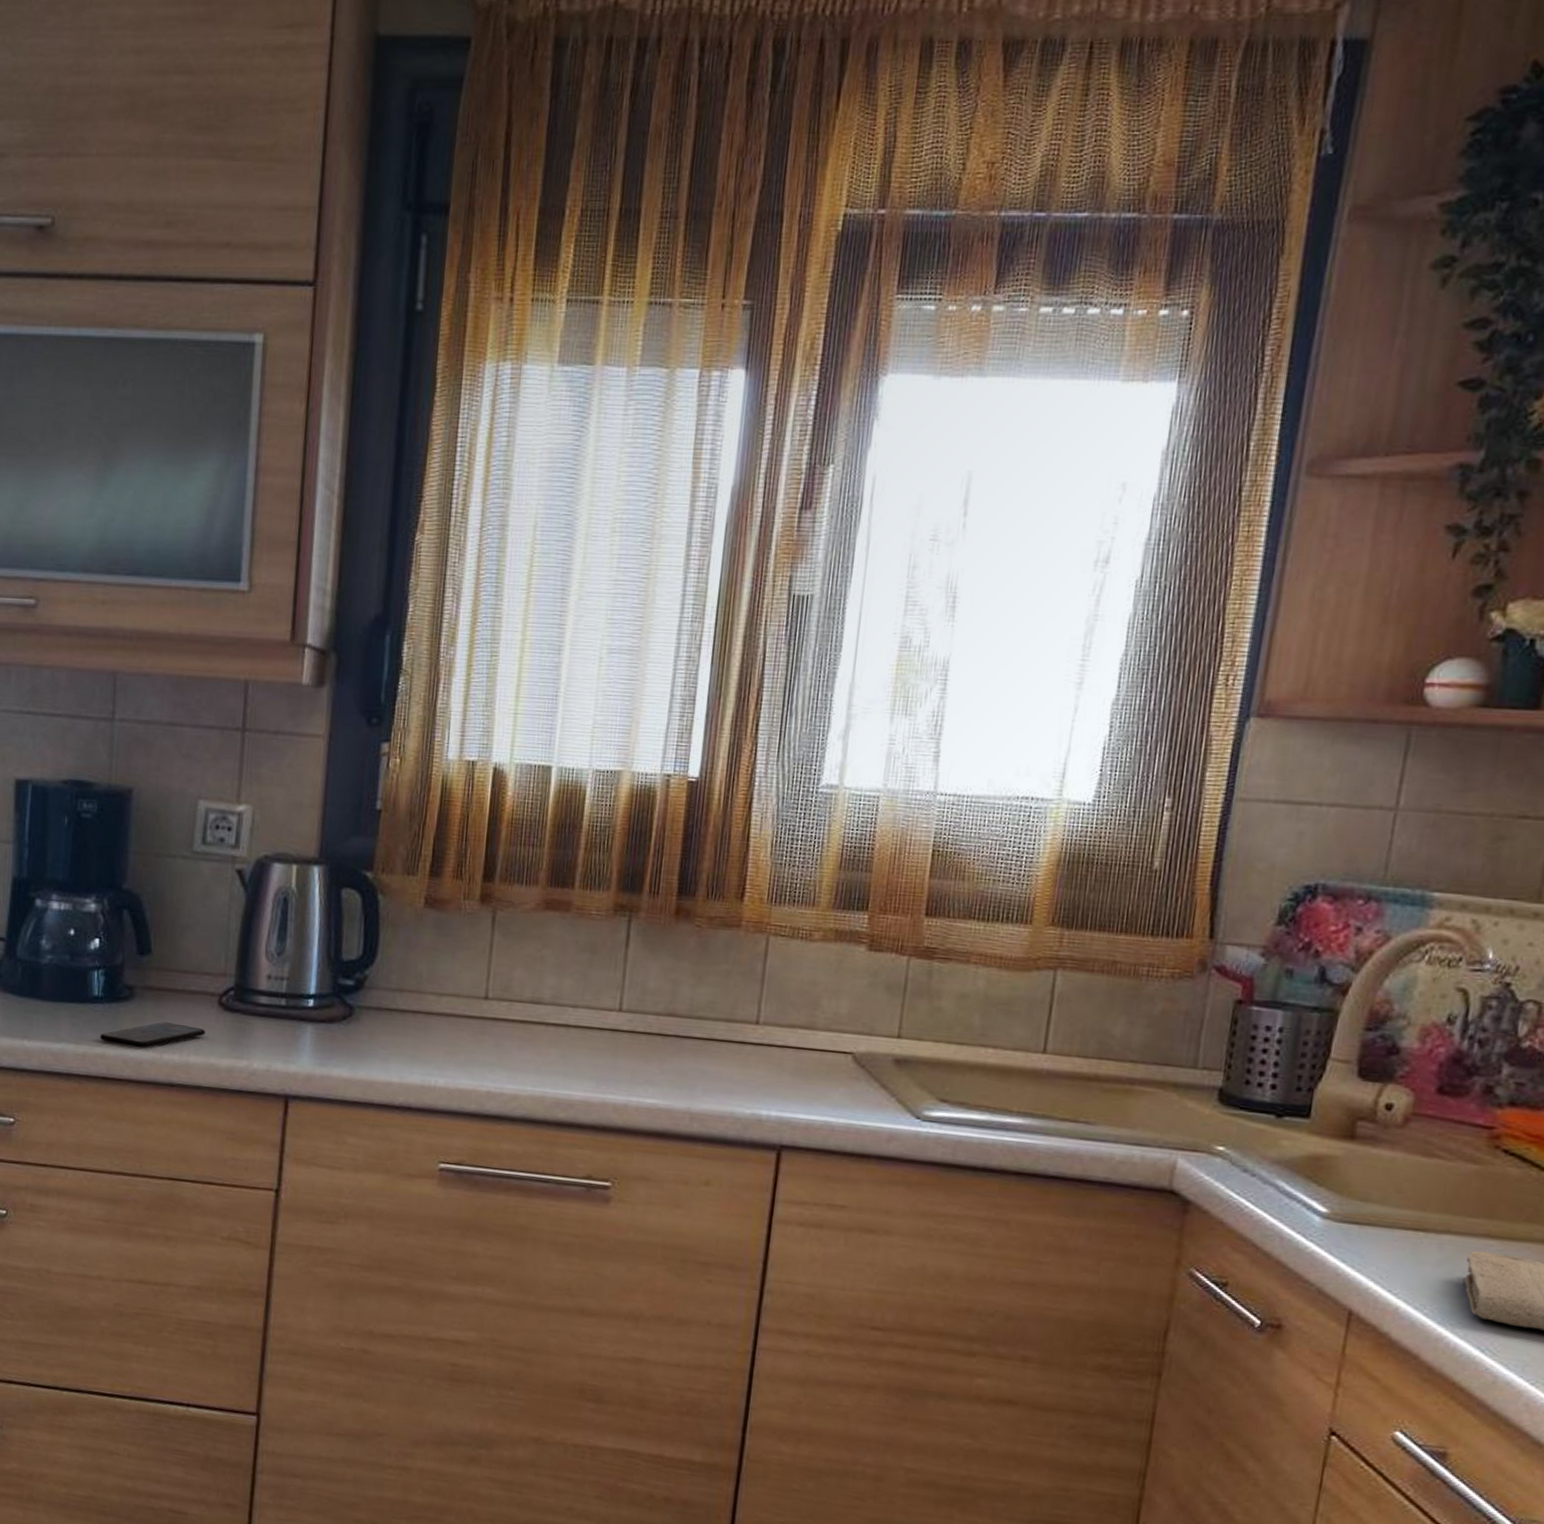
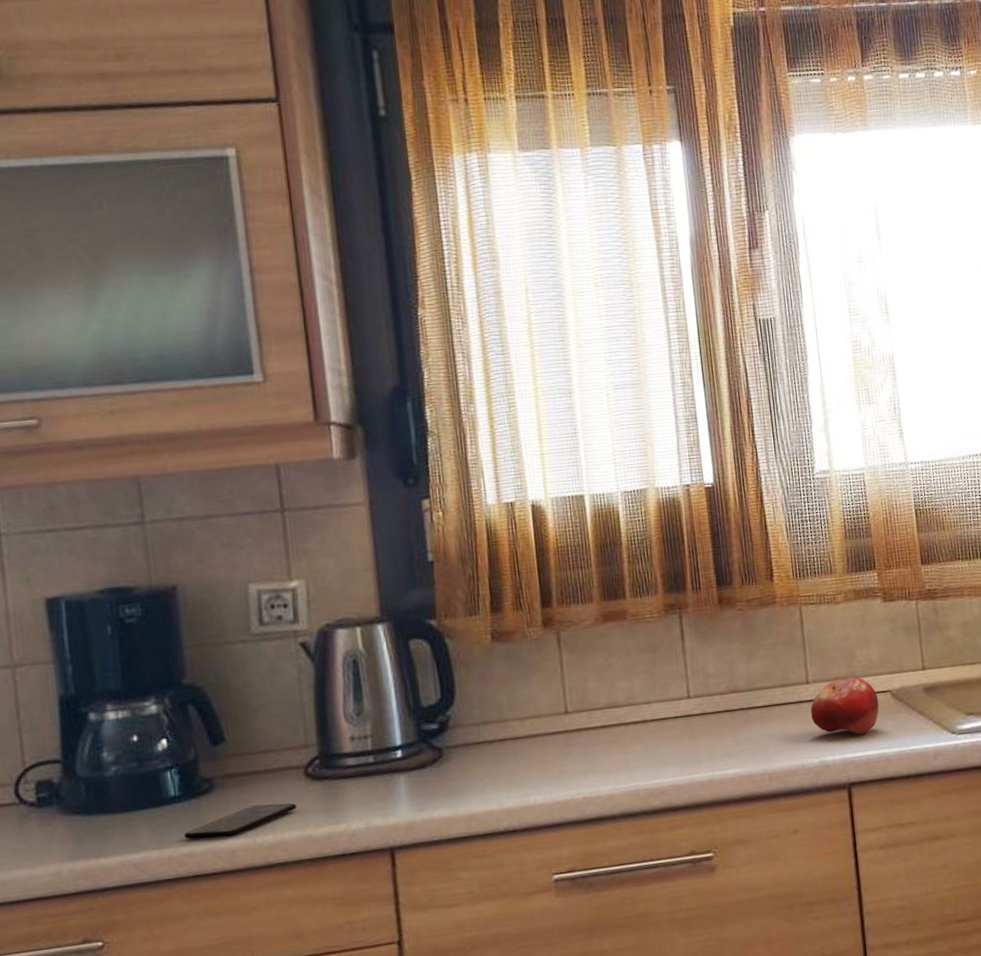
fruit: none [753,1026,837,1094] -> present [810,676,879,734]

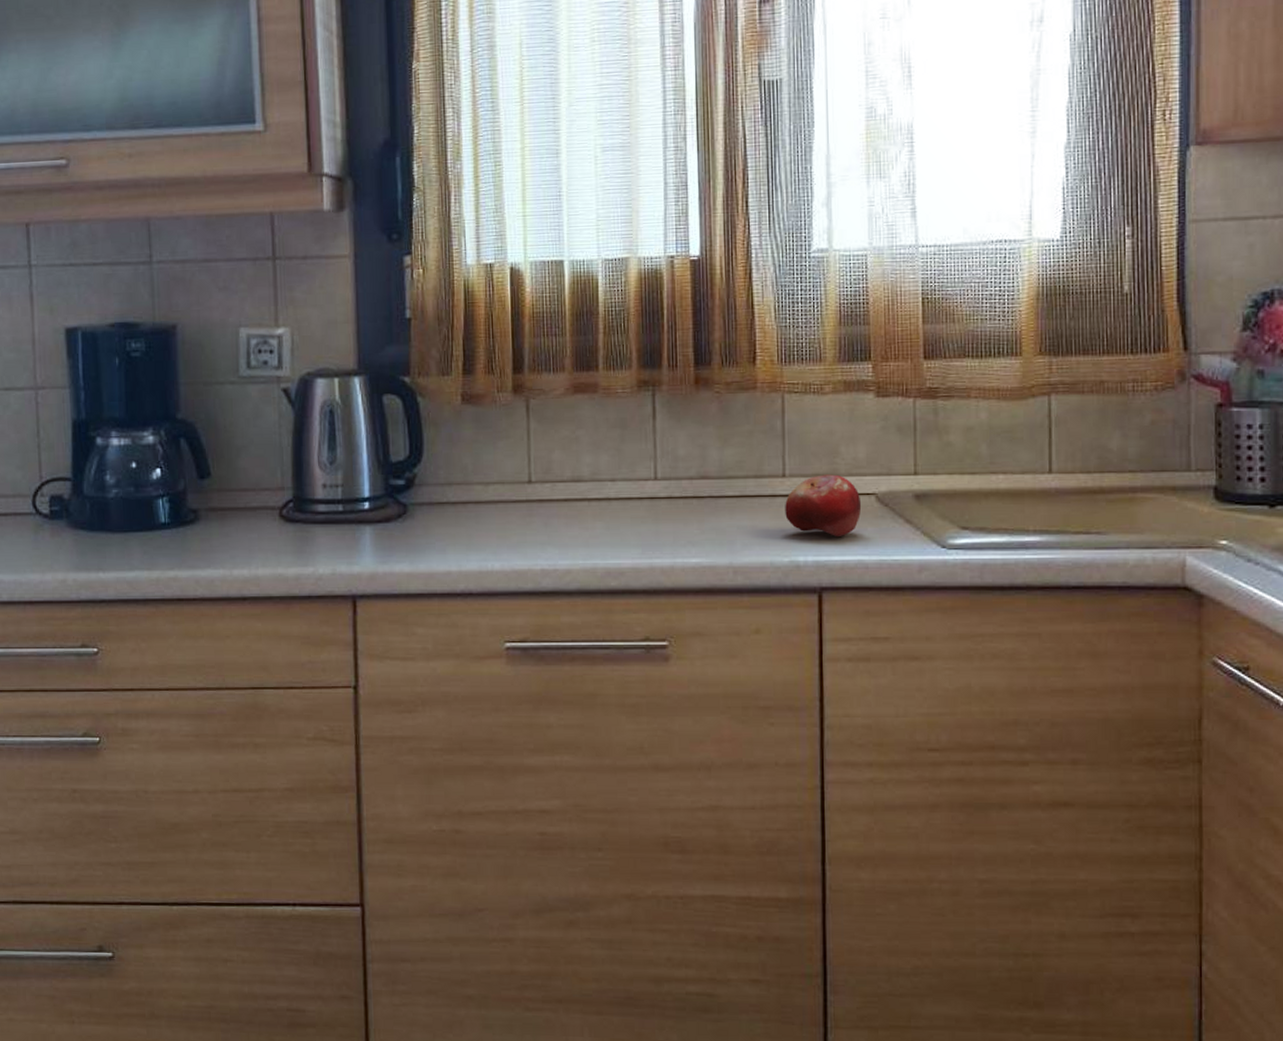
smartphone: present [184,803,297,840] -> none [171,540,270,567]

